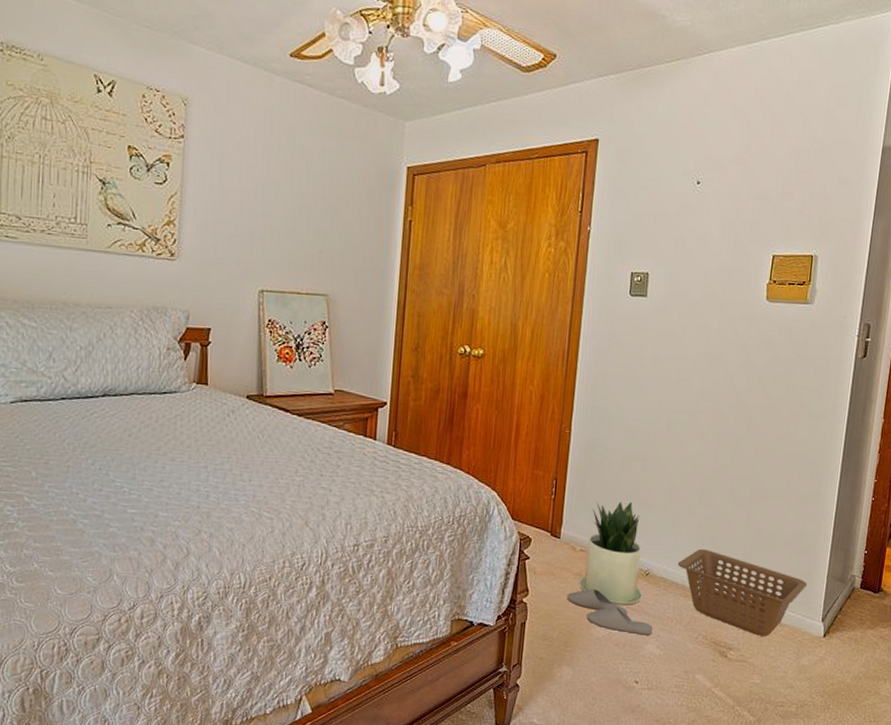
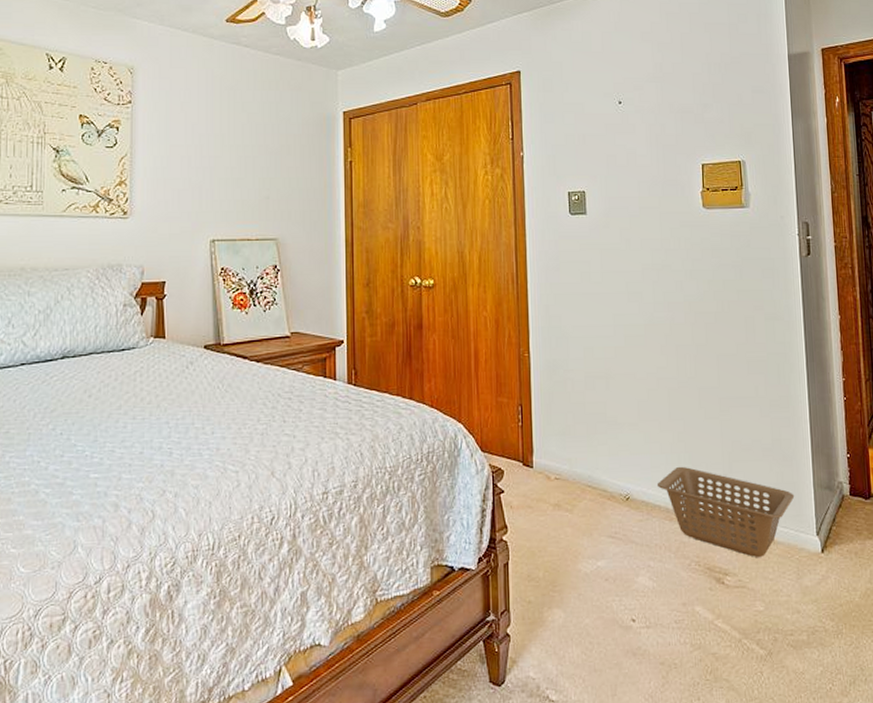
slippers: present [567,589,653,635] -> none [548,520,642,567]
planter: present [578,501,643,606] -> none [558,422,627,536]

